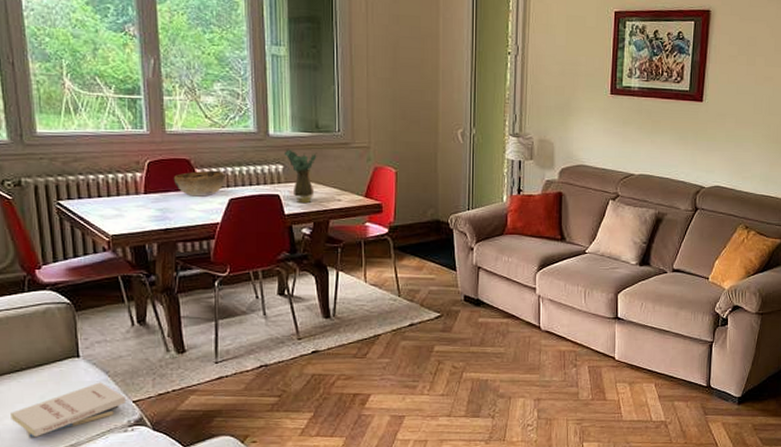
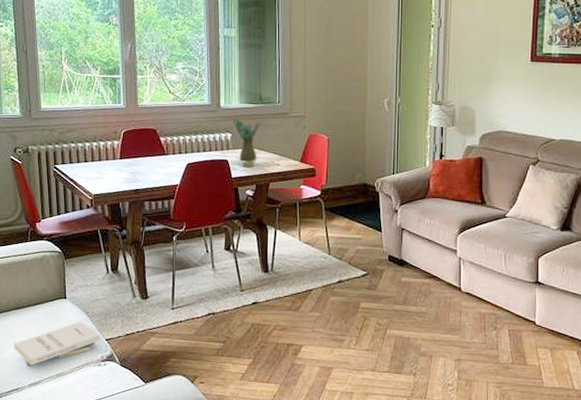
decorative bowl: present [173,170,225,198] -> none [142,138,184,163]

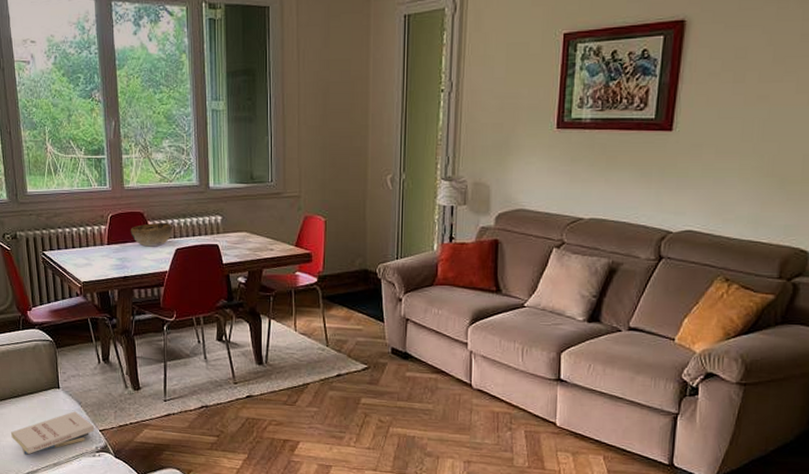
decorative bowl: none [142,138,184,163] -> present [130,222,173,248]
vase: present [232,118,260,168] -> none [222,199,252,253]

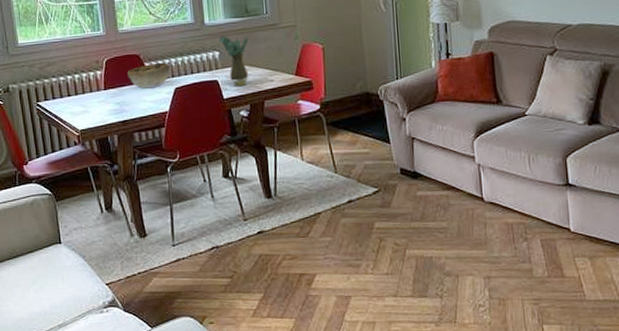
books: present [11,411,95,455] -> none [11,266,101,319]
vase: none [222,199,252,253] -> present [219,35,249,87]

